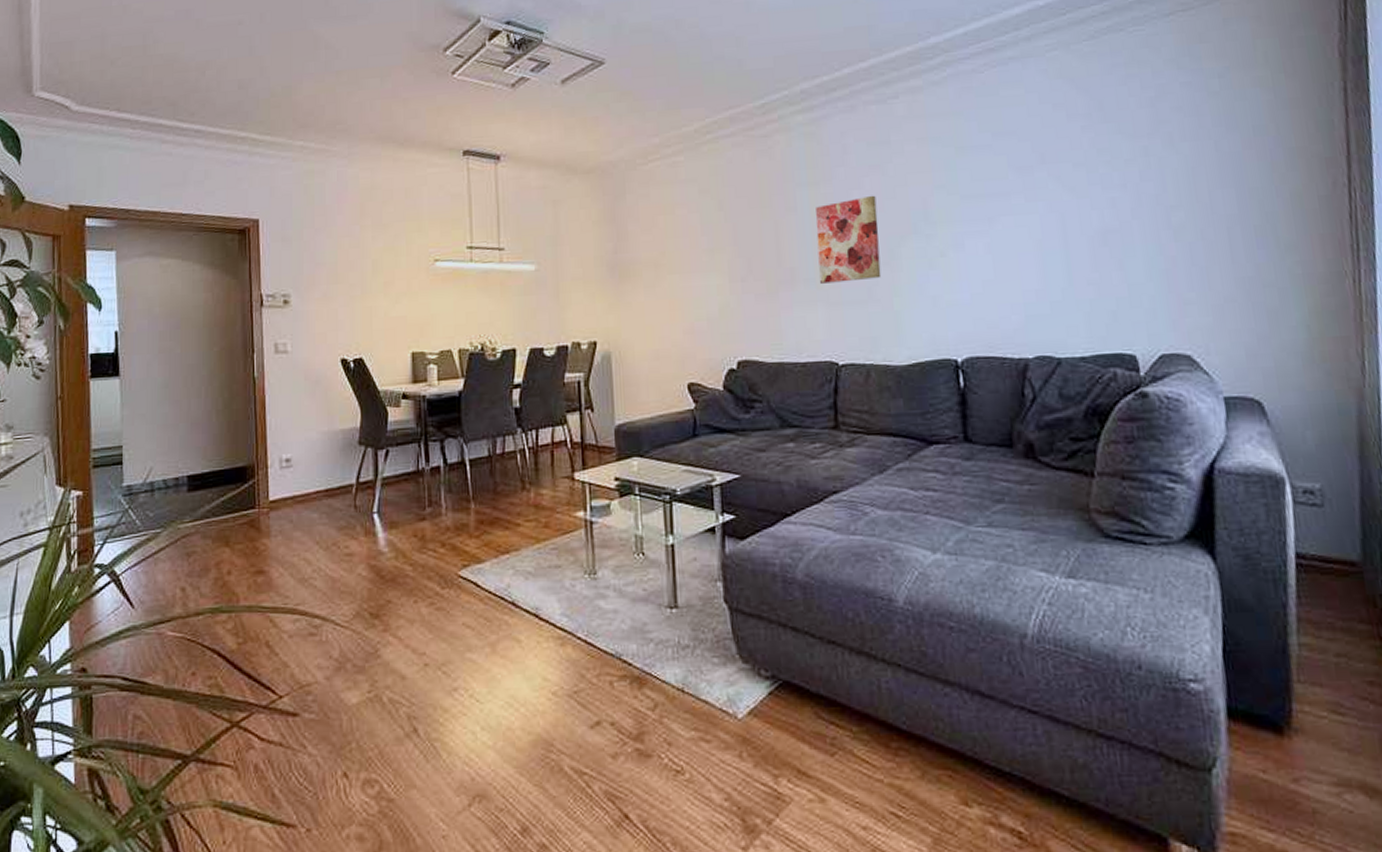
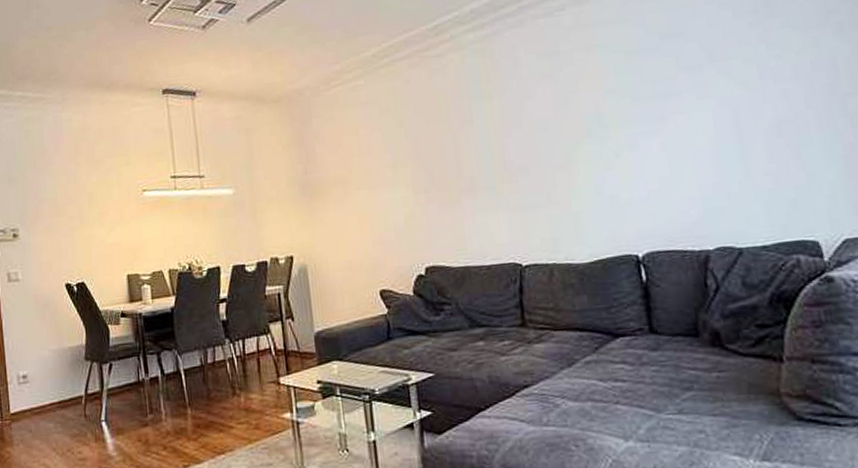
wall art: present [815,195,882,284] -> none [491,103,559,190]

